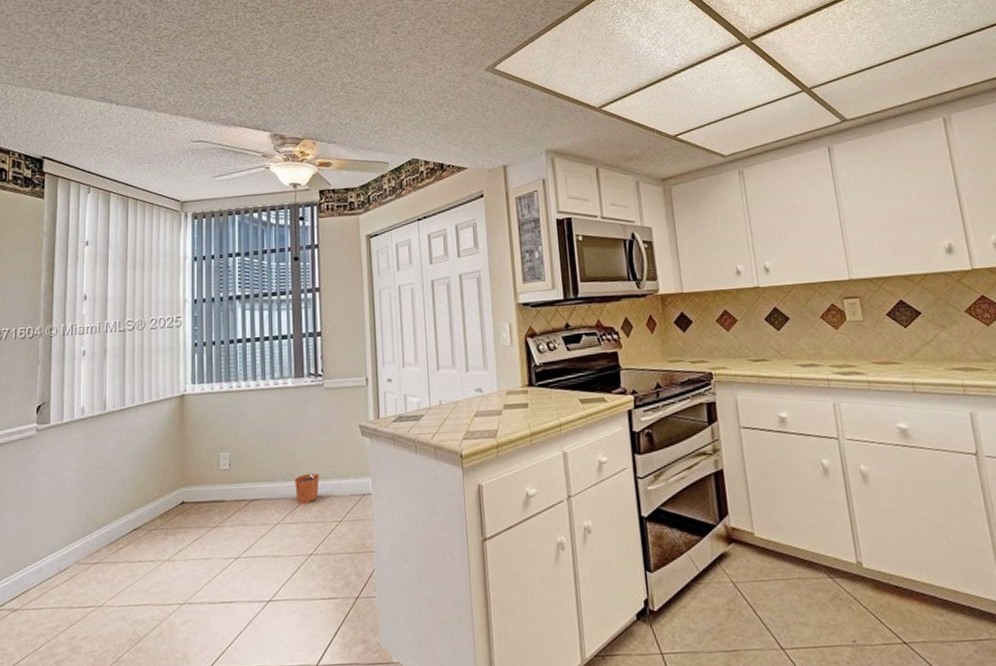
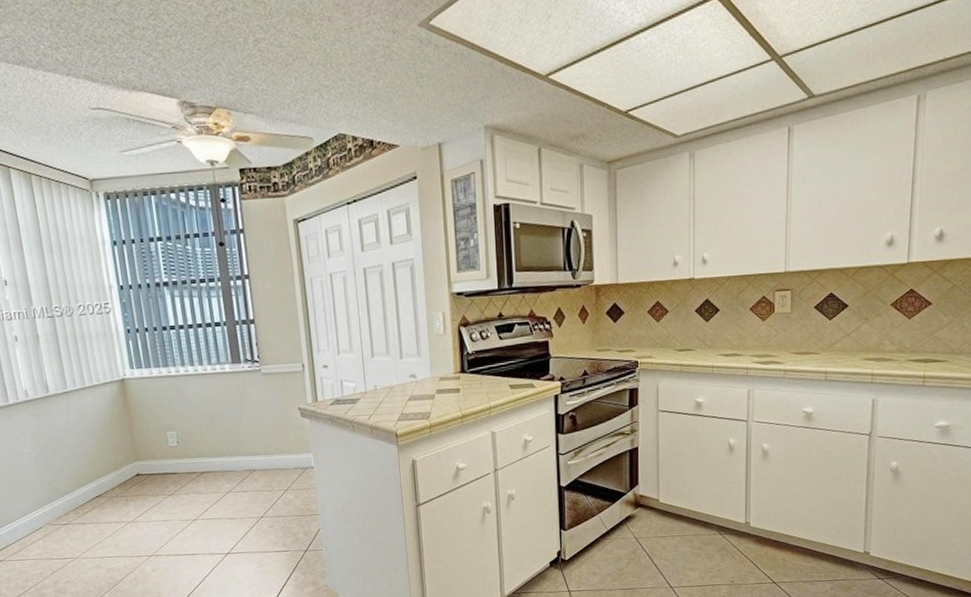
plant pot: present [295,467,319,504] -> none [241,444,264,476]

